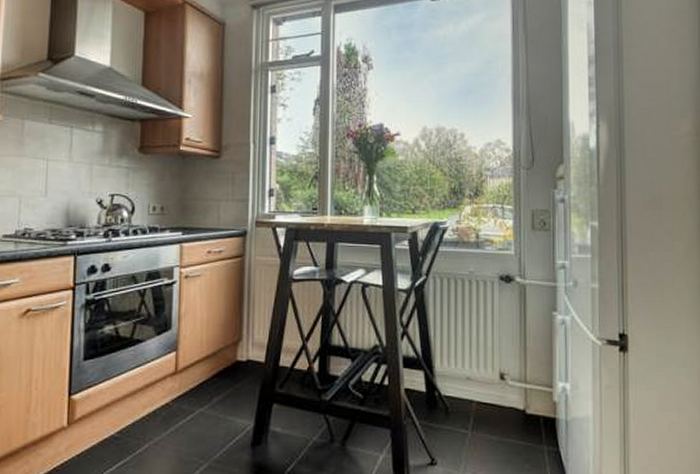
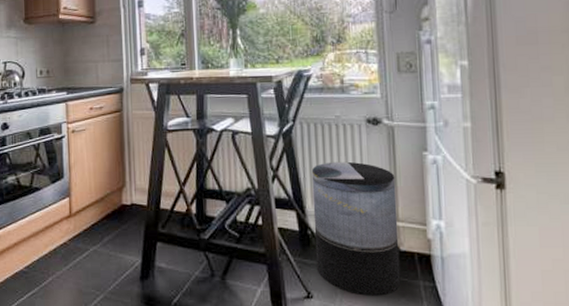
trash can: none [442,319,526,462] -> present [311,161,401,296]

